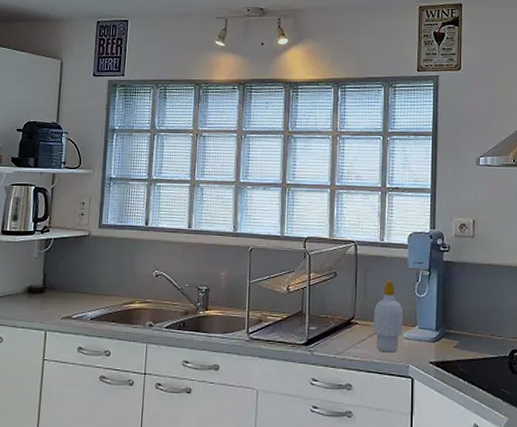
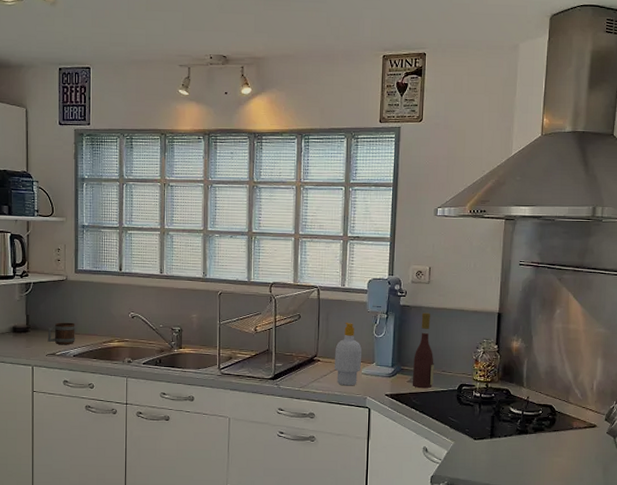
mug: none [64,281,95,306] -> present [47,322,75,344]
wine bottle: none [458,269,482,355] -> present [412,313,434,389]

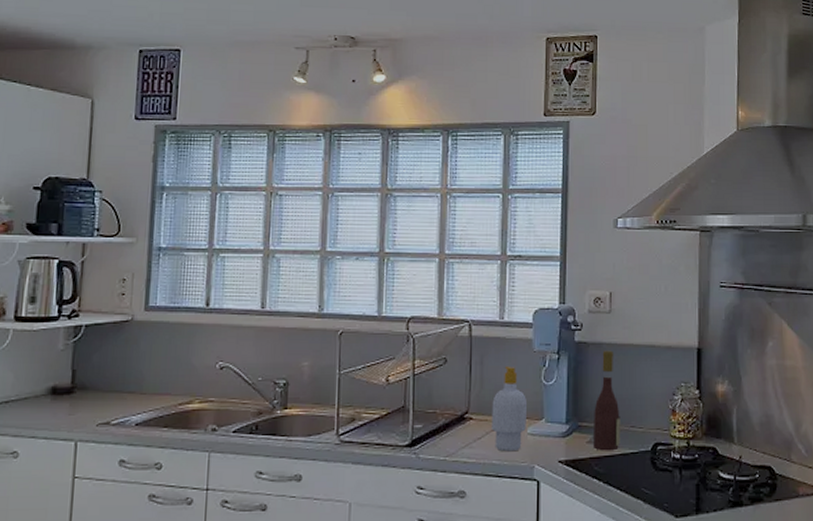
mug: present [47,322,75,344] -> none [100,378,141,409]

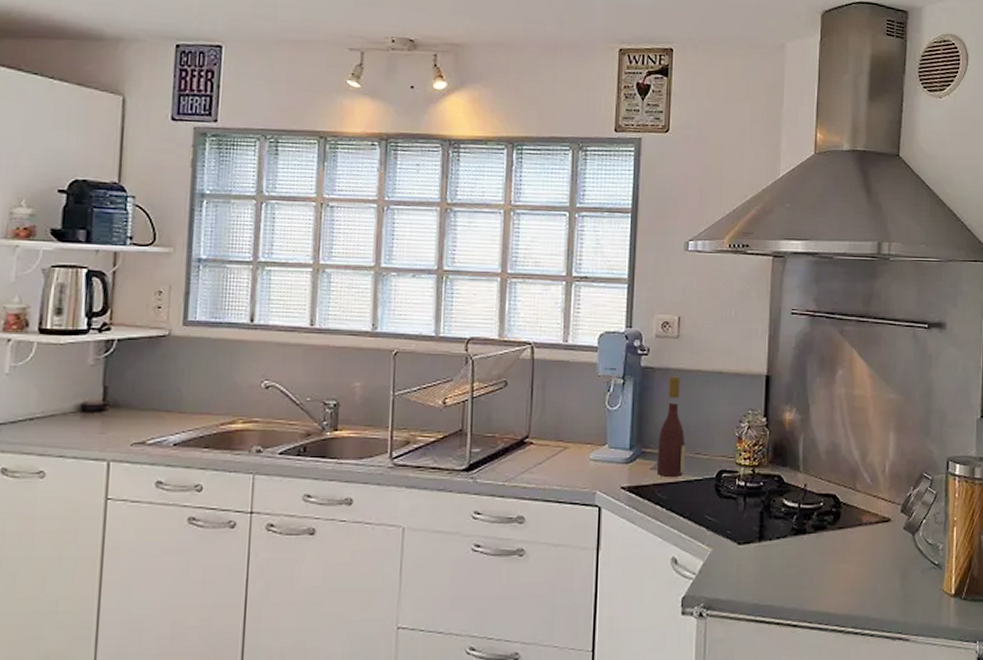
soap bottle: present [492,366,528,452] -> none [553,390,591,477]

